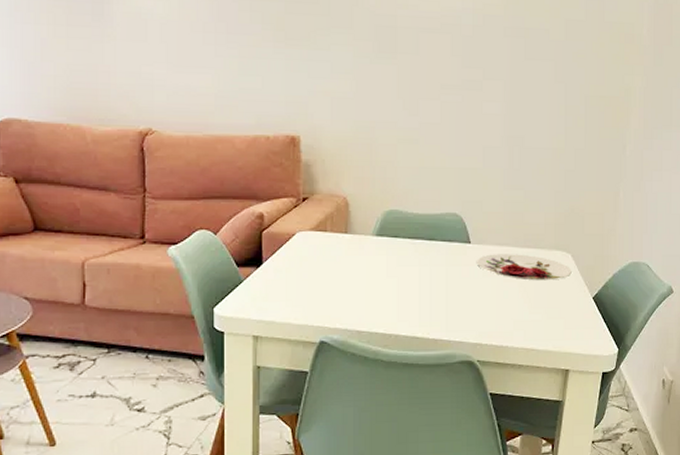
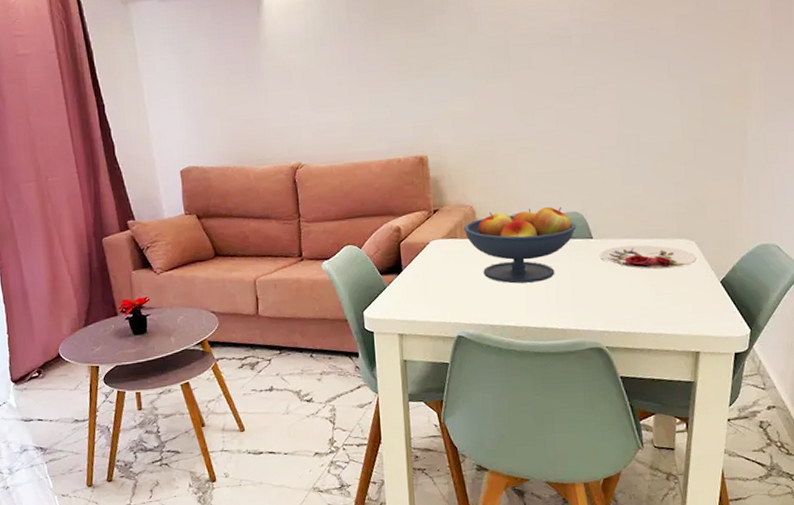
fruit bowl: none [335,205,455,286] -> present [464,206,577,284]

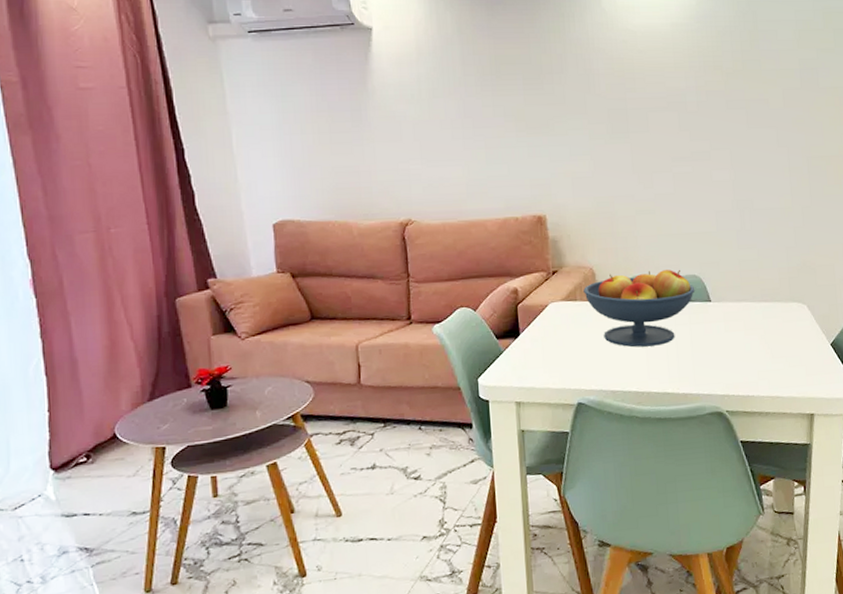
plate: present [599,245,697,269] -> none [717,308,809,333]

